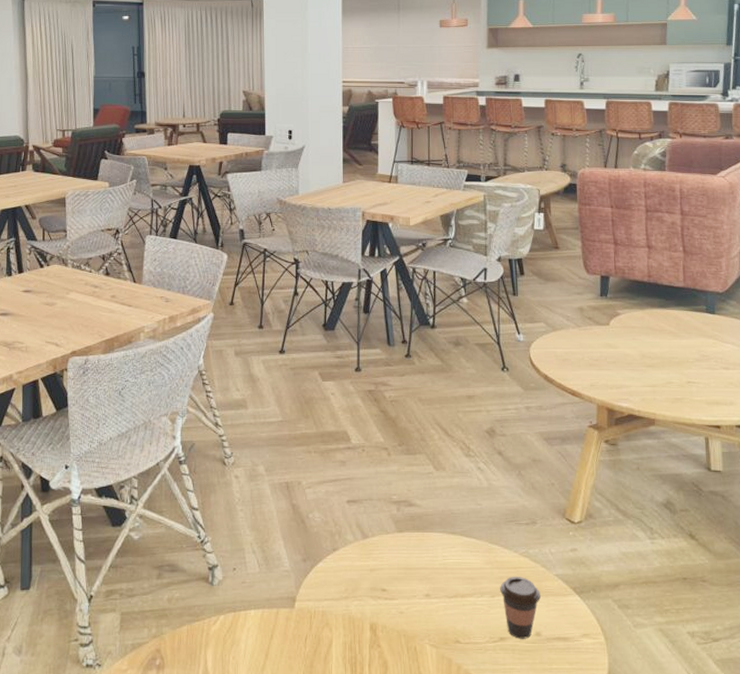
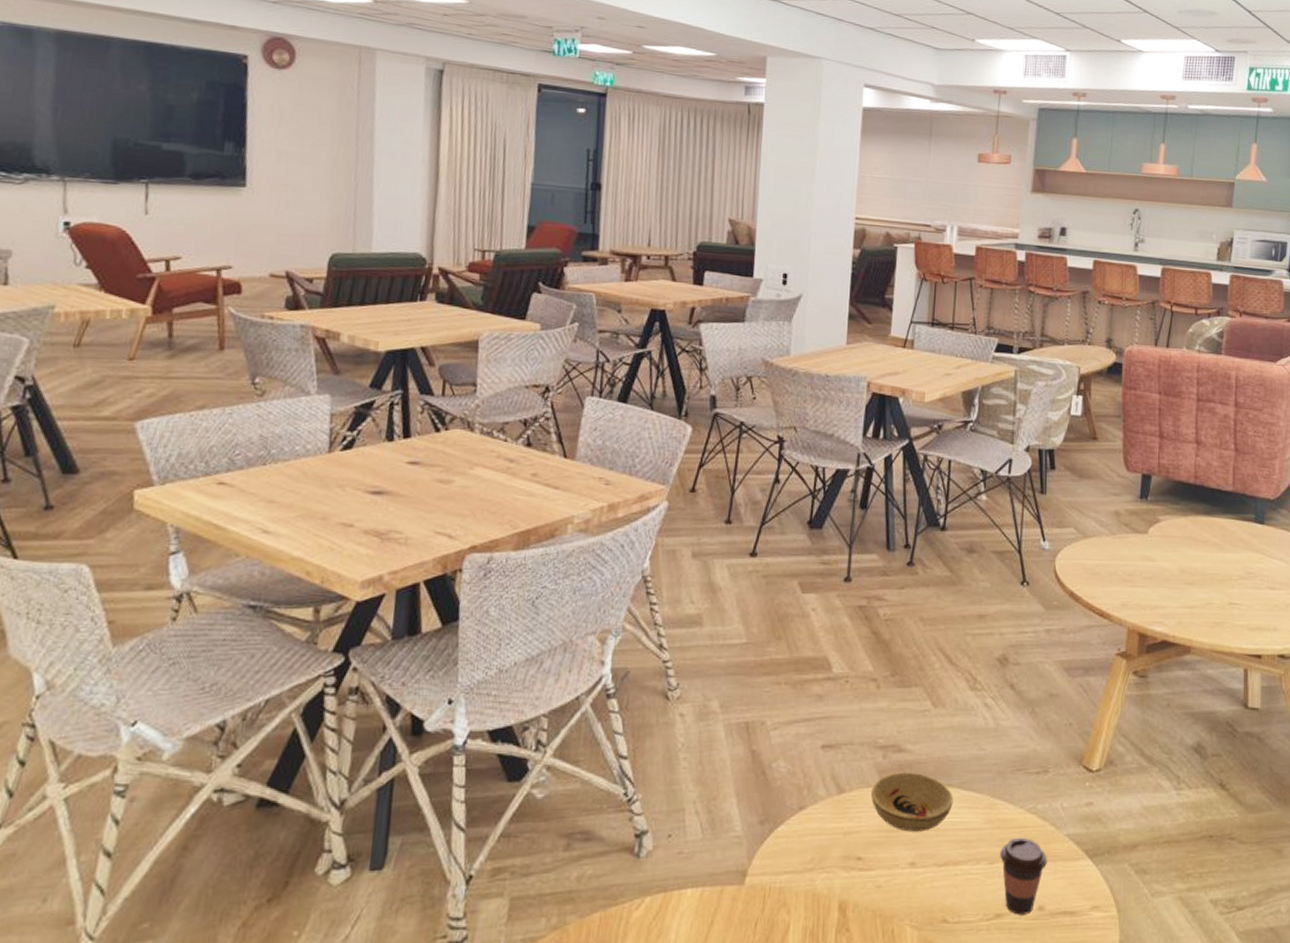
bowl: none [390,522,458,570] -> present [871,772,953,832]

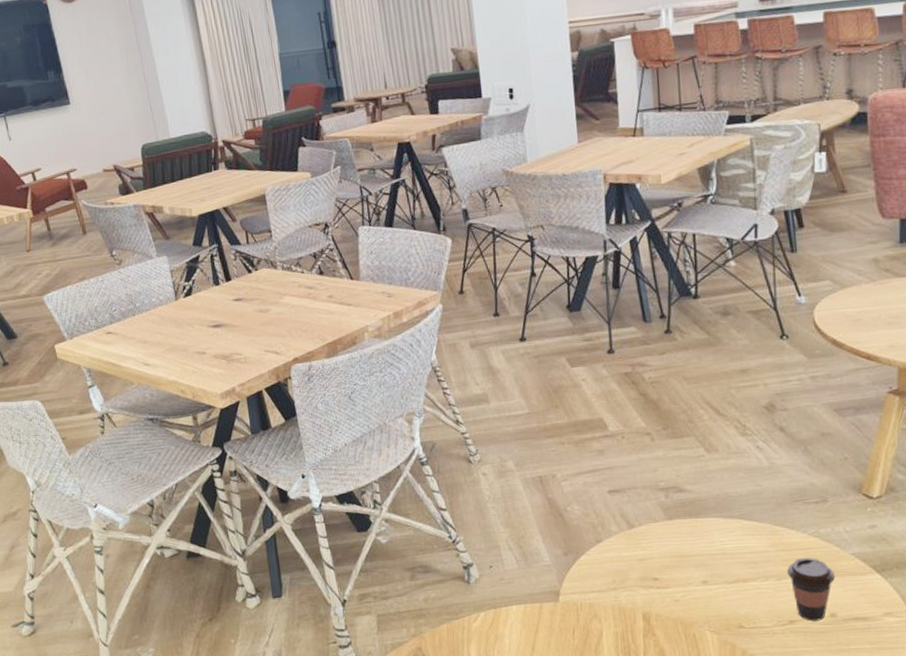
bowl: present [871,772,953,832] -> none [659,508,737,557]

